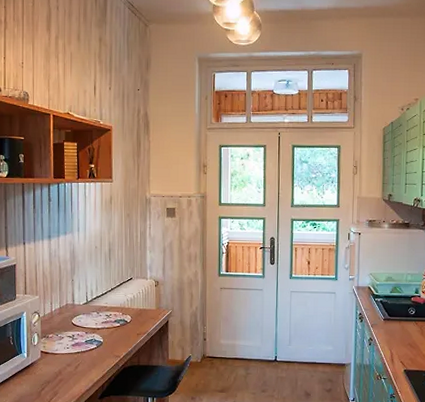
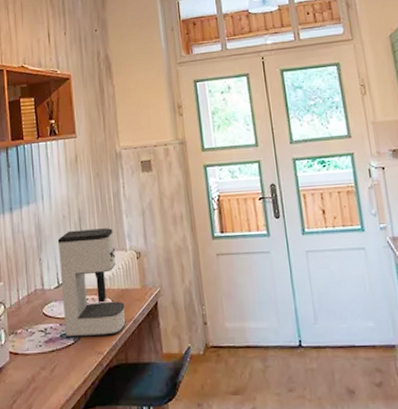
coffee maker: none [89,259,142,344] -> present [57,228,126,338]

